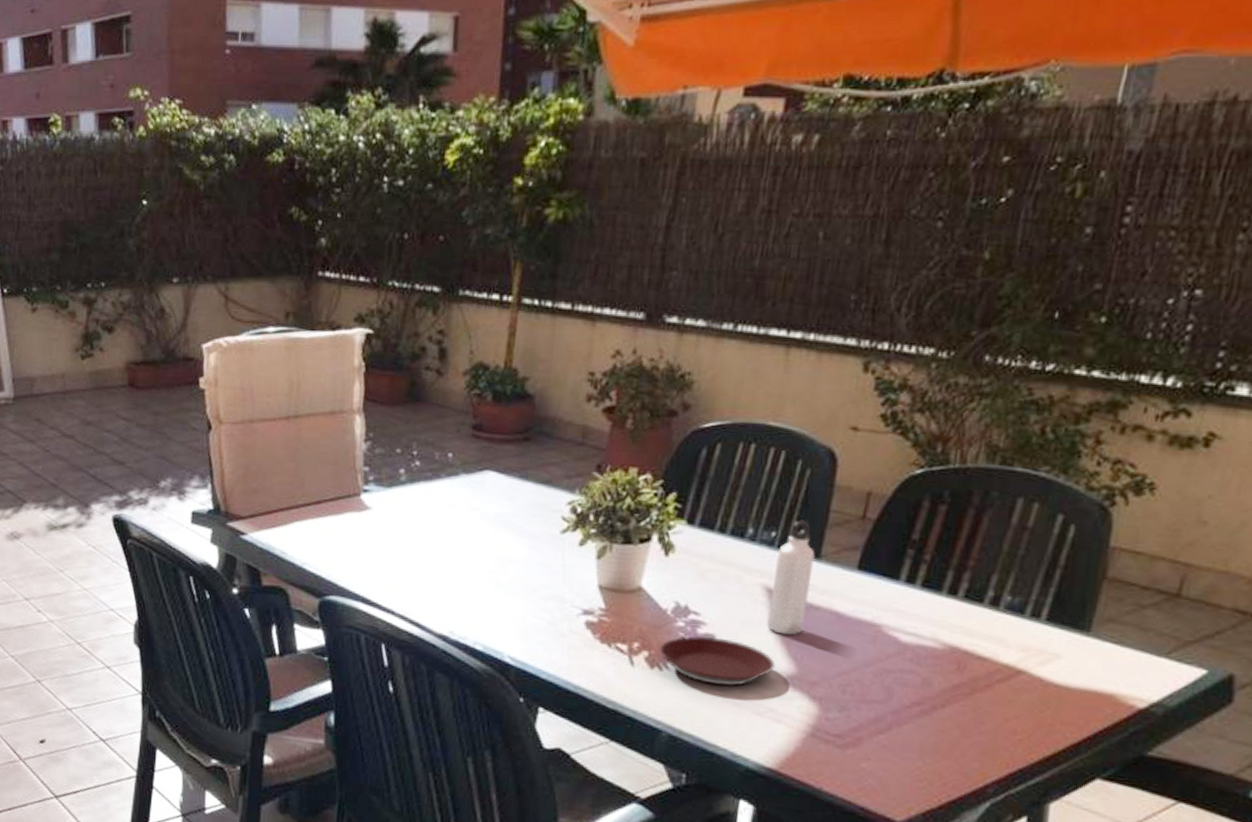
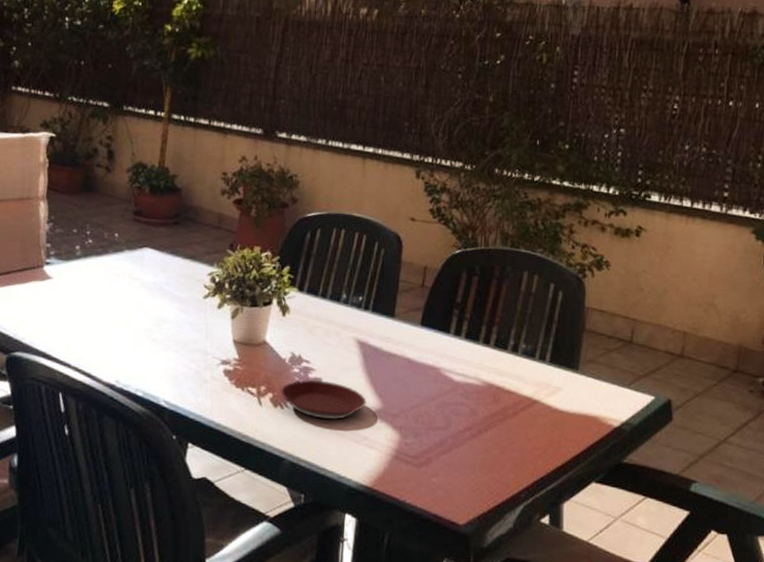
water bottle: present [767,520,815,636] -> none [359,287,391,378]

